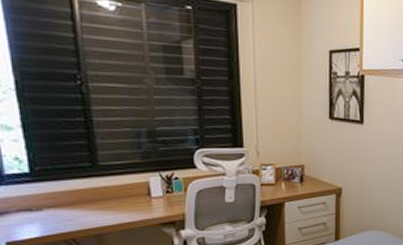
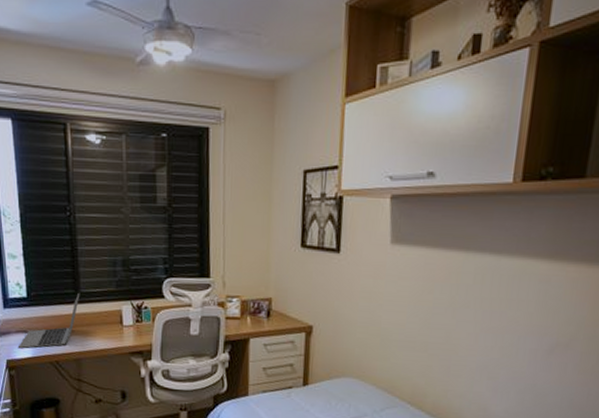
laptop: none [21,166,99,229] -> present [19,293,80,349]

